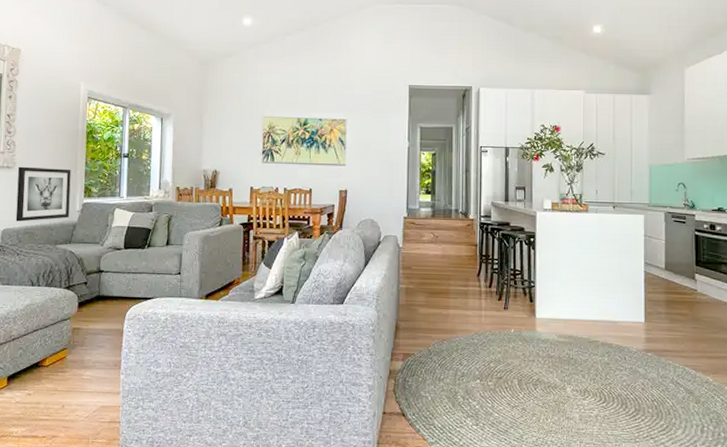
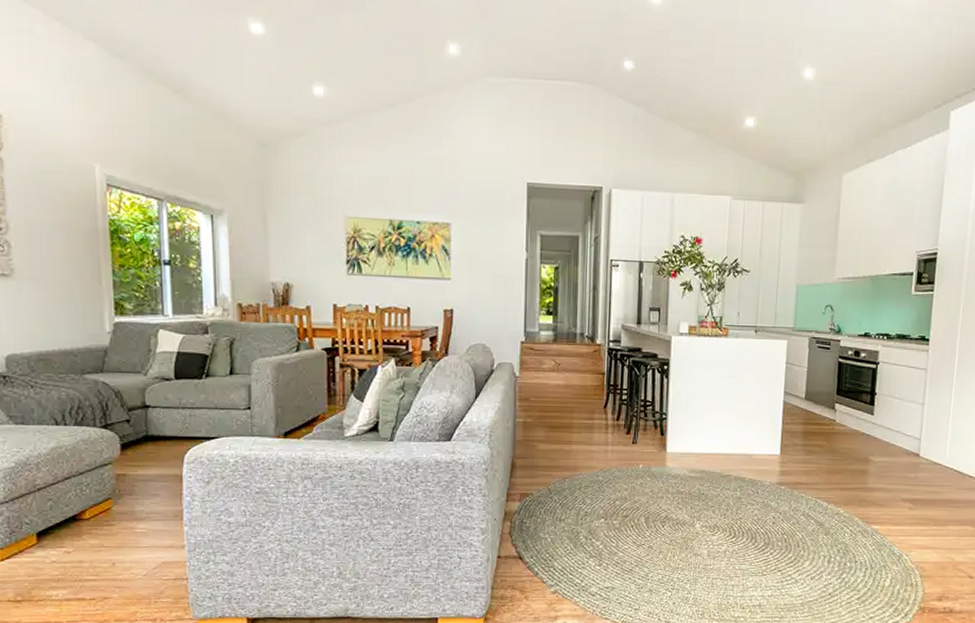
wall art: present [15,166,71,222] -> none [18,274,98,346]

